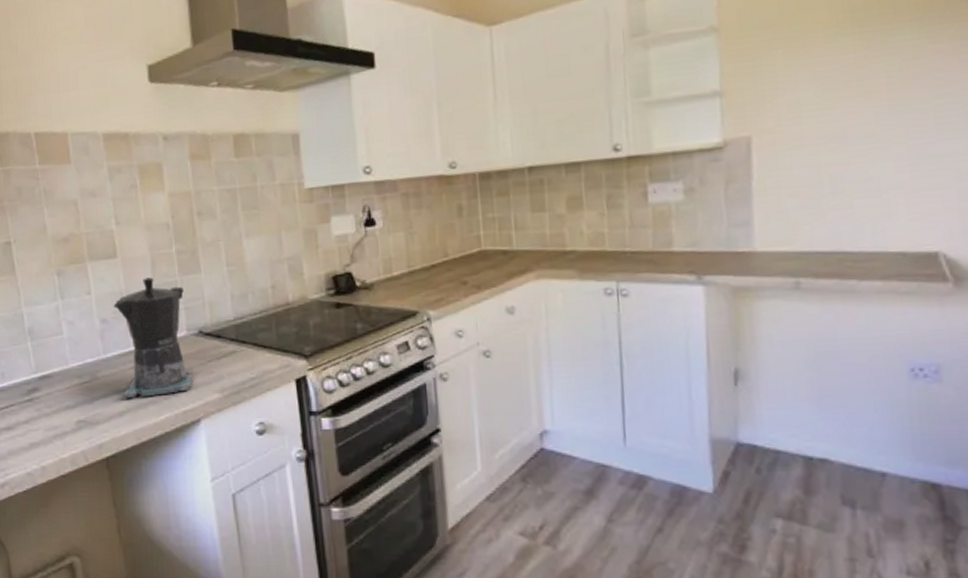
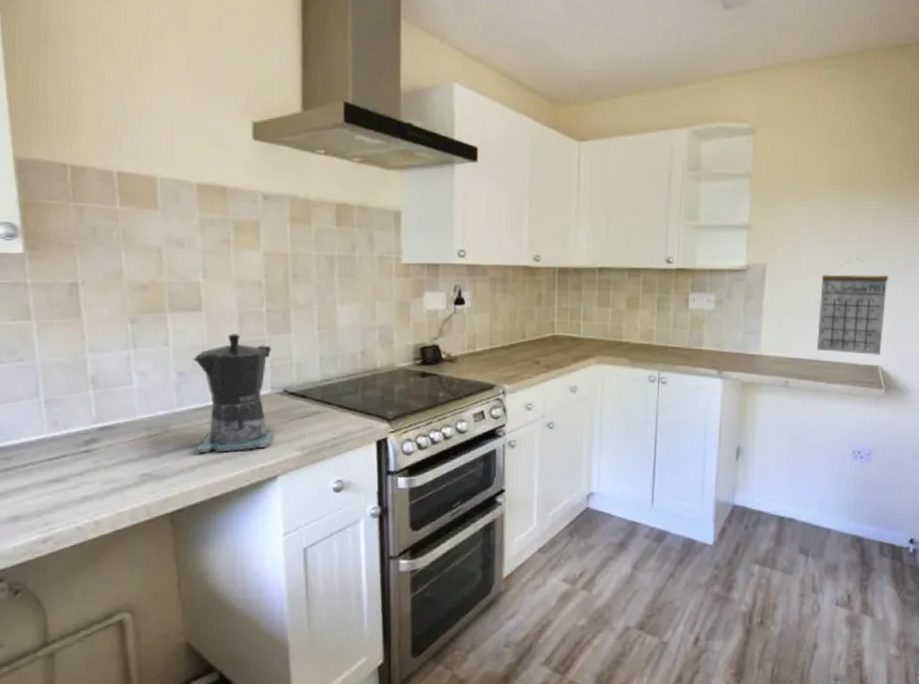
calendar: none [835,112,942,240] -> present [817,258,888,355]

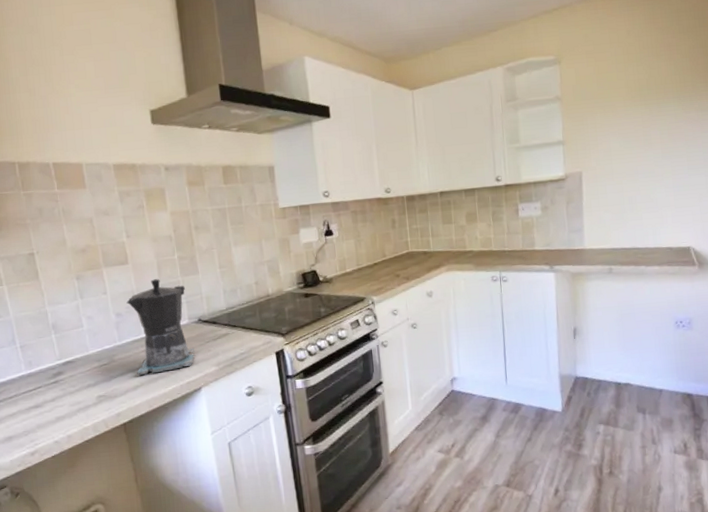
calendar: present [817,258,888,355] -> none [631,157,691,240]

